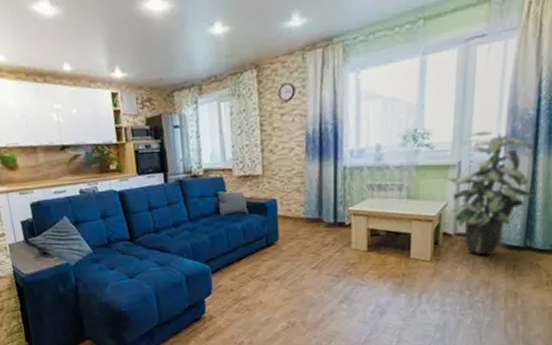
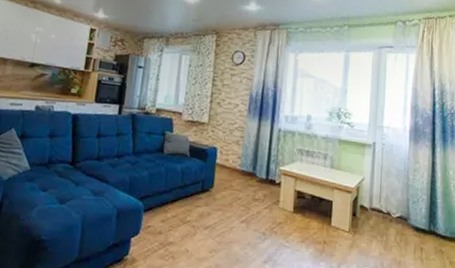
indoor plant: present [448,130,535,255] -> none [365,119,436,234]

